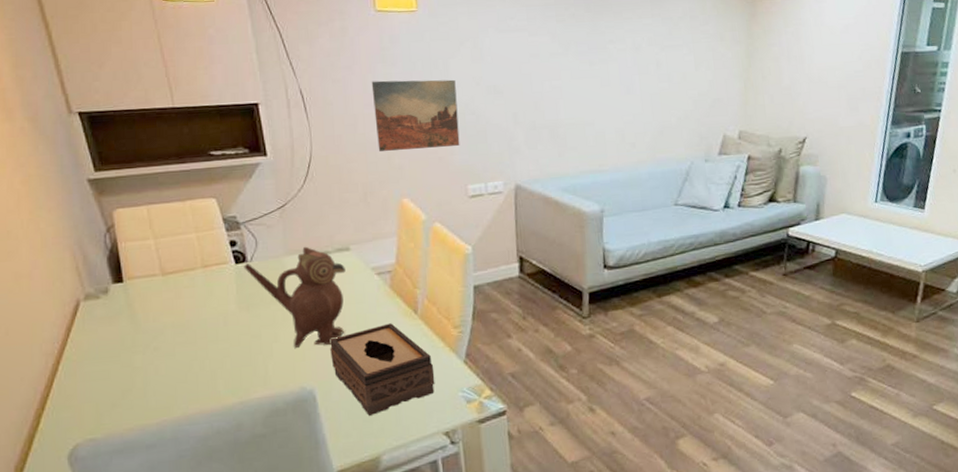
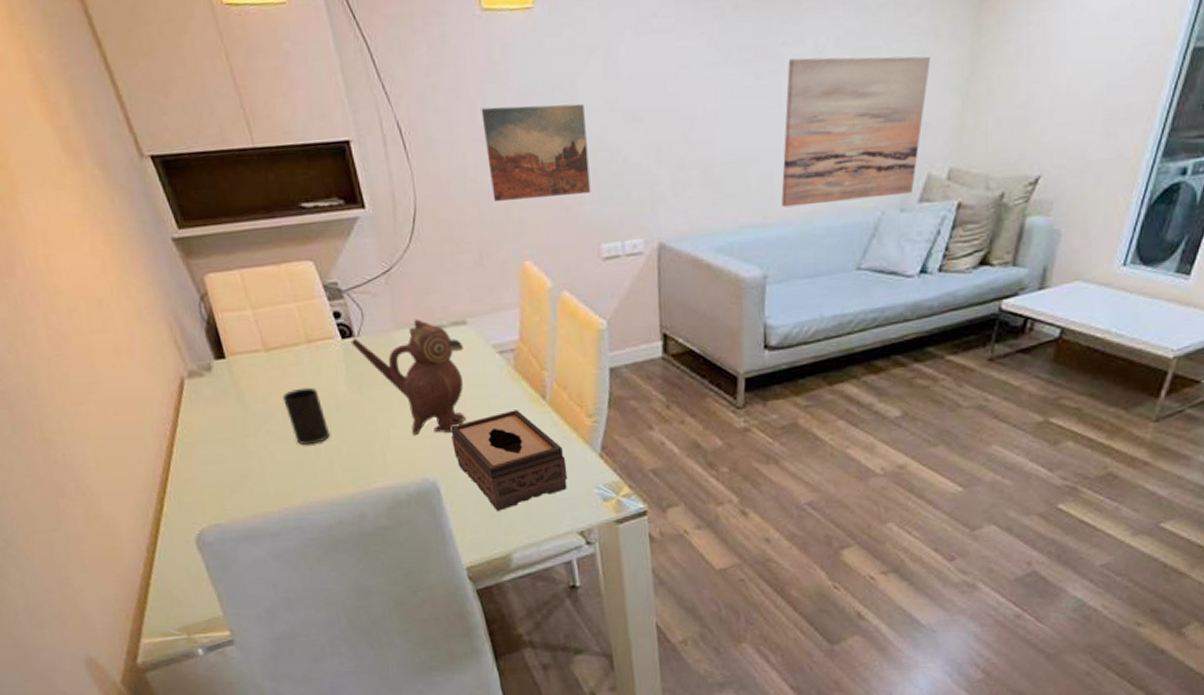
cup: none [174,306,216,360] -> present [283,387,331,445]
wall art: none [612,51,719,158] -> present [781,56,930,208]

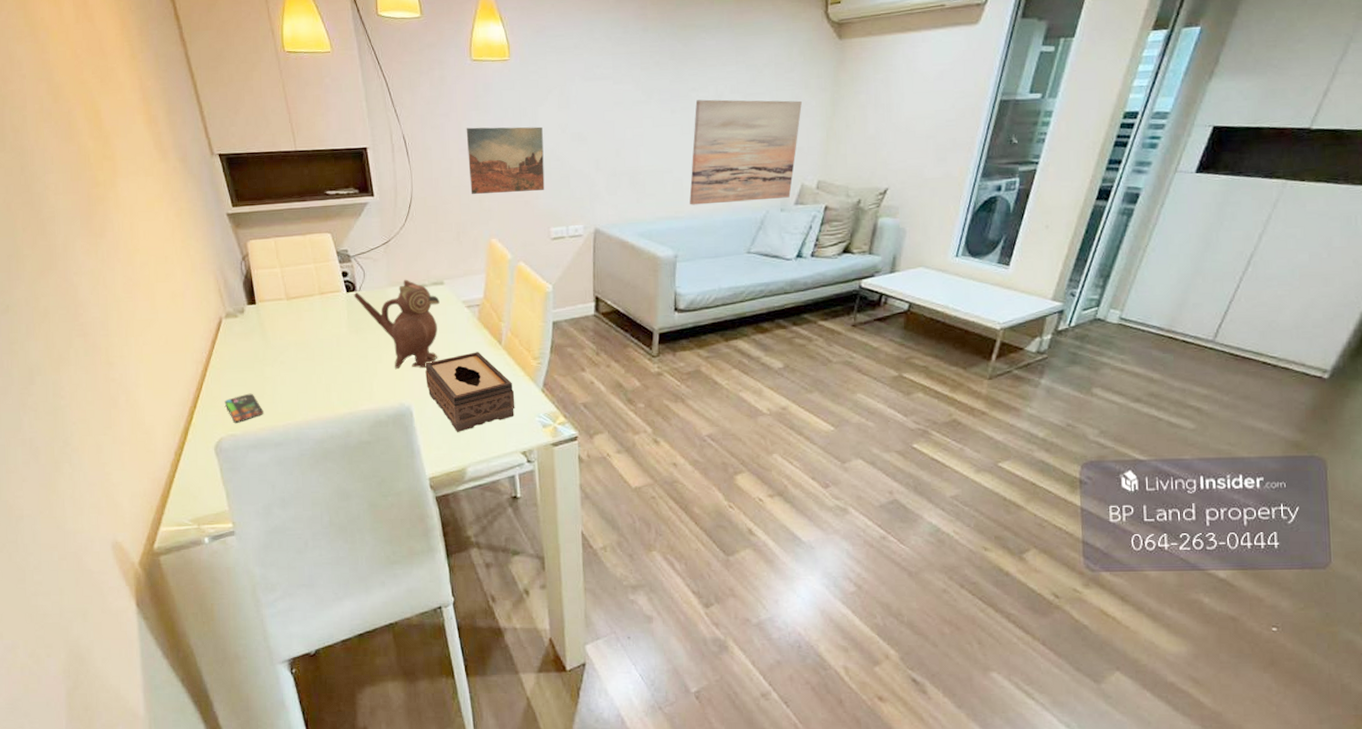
smartphone: none [200,472,252,510] -> present [224,393,264,423]
cup: present [283,387,331,445] -> none [297,328,331,374]

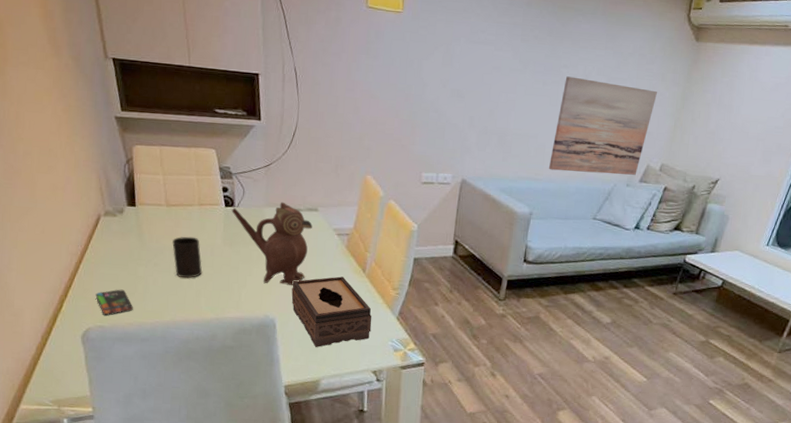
cup: none [297,328,331,374] -> present [172,236,203,279]
wall art: present [466,126,545,194] -> none [352,69,426,138]

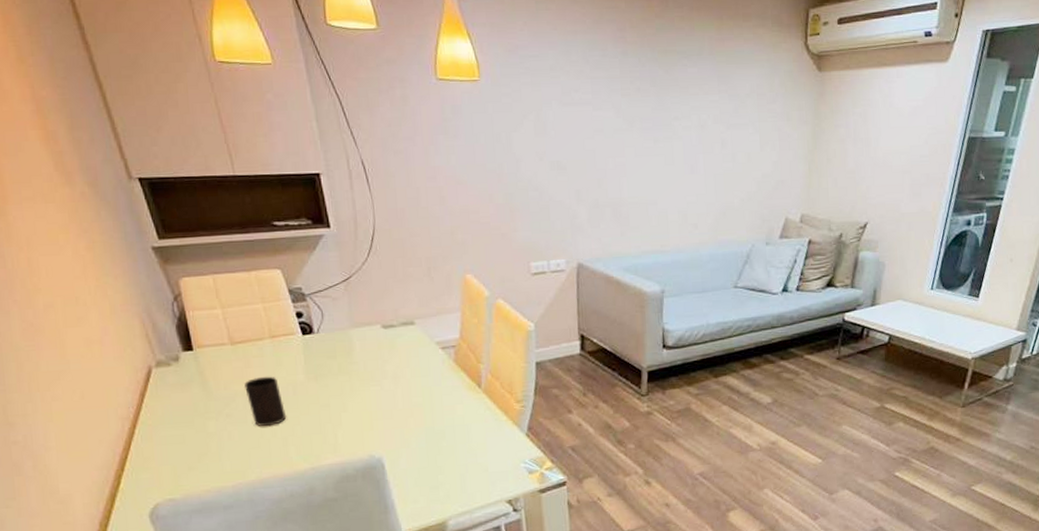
smartphone: present [95,289,133,316] -> none [159,451,208,486]
teapot: present [231,201,312,286] -> none [310,319,411,418]
tissue box: present [291,276,372,347] -> none [396,396,499,483]
wall art: present [549,76,657,175] -> none [675,129,784,239]

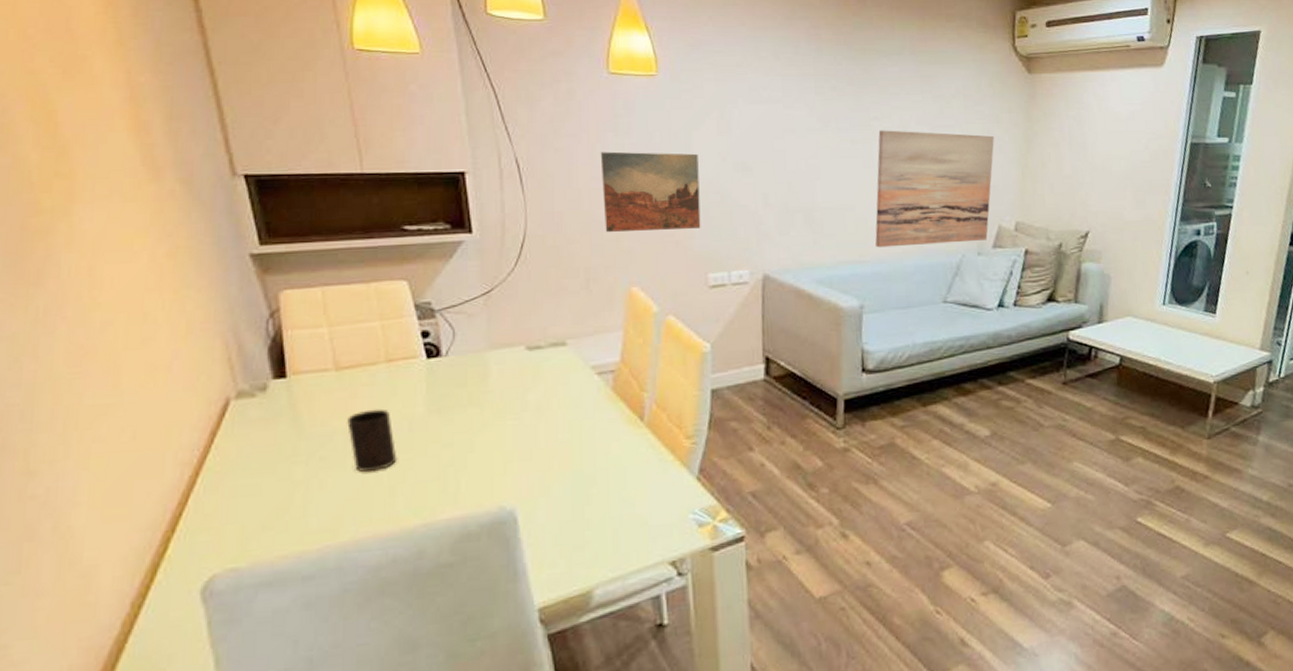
wall art: none [433,153,523,226] -> present [600,151,701,232]
wall art: none [675,129,784,239] -> present [875,130,995,248]

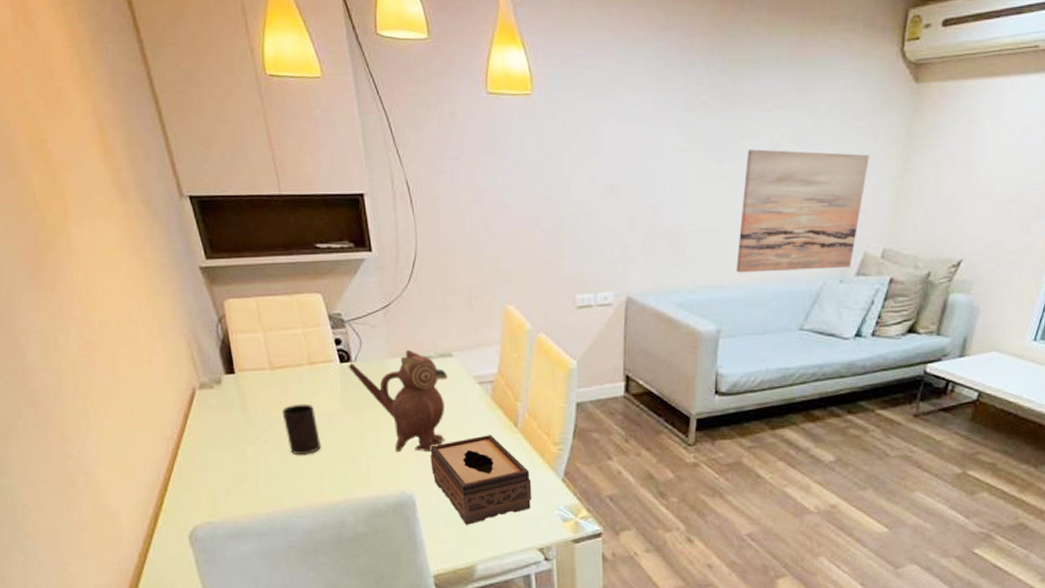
teapot: none [437,339,560,459] -> present [348,349,447,453]
tissue box: none [537,432,662,541] -> present [430,435,532,525]
wall art: present [600,151,701,232] -> none [480,173,571,252]

